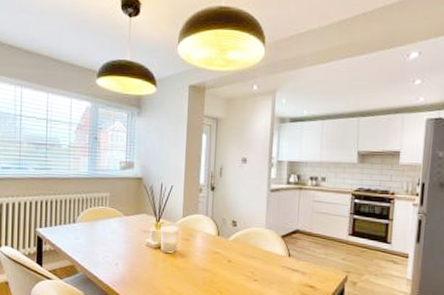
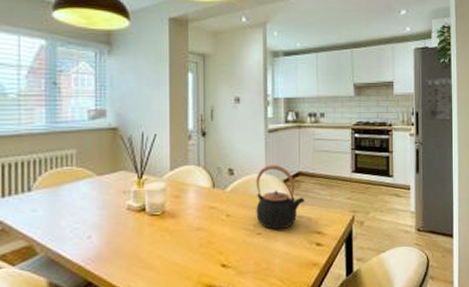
teapot: none [254,221,300,280] -> present [256,165,305,230]

